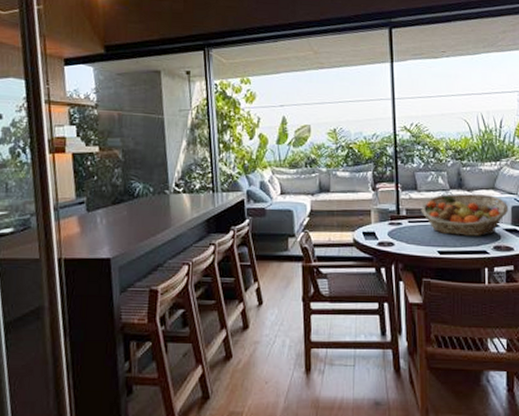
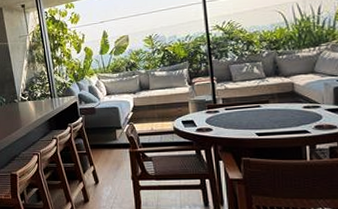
fruit basket: present [420,193,509,236] -> none [237,78,331,118]

